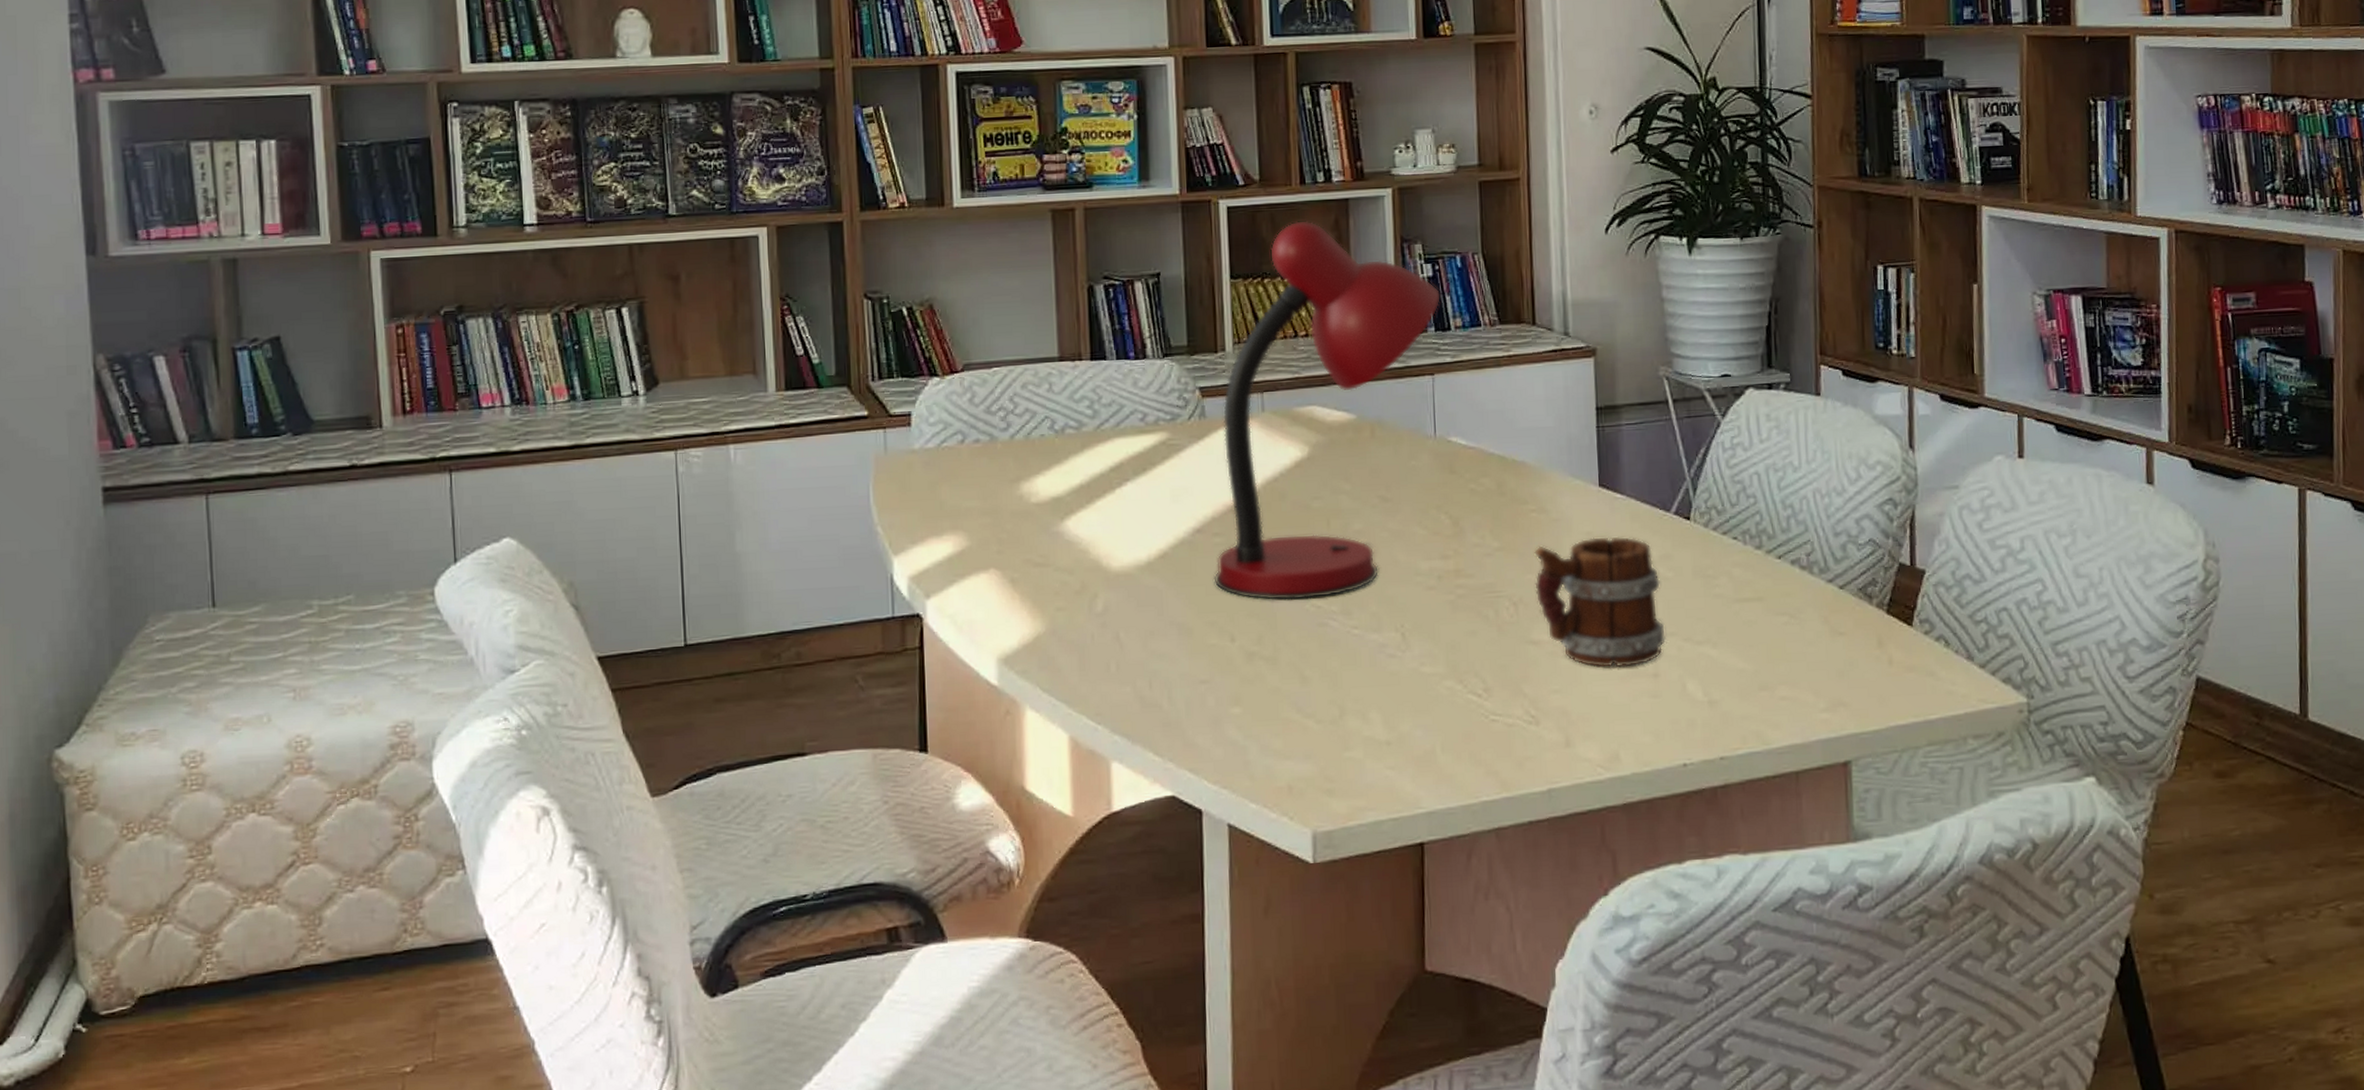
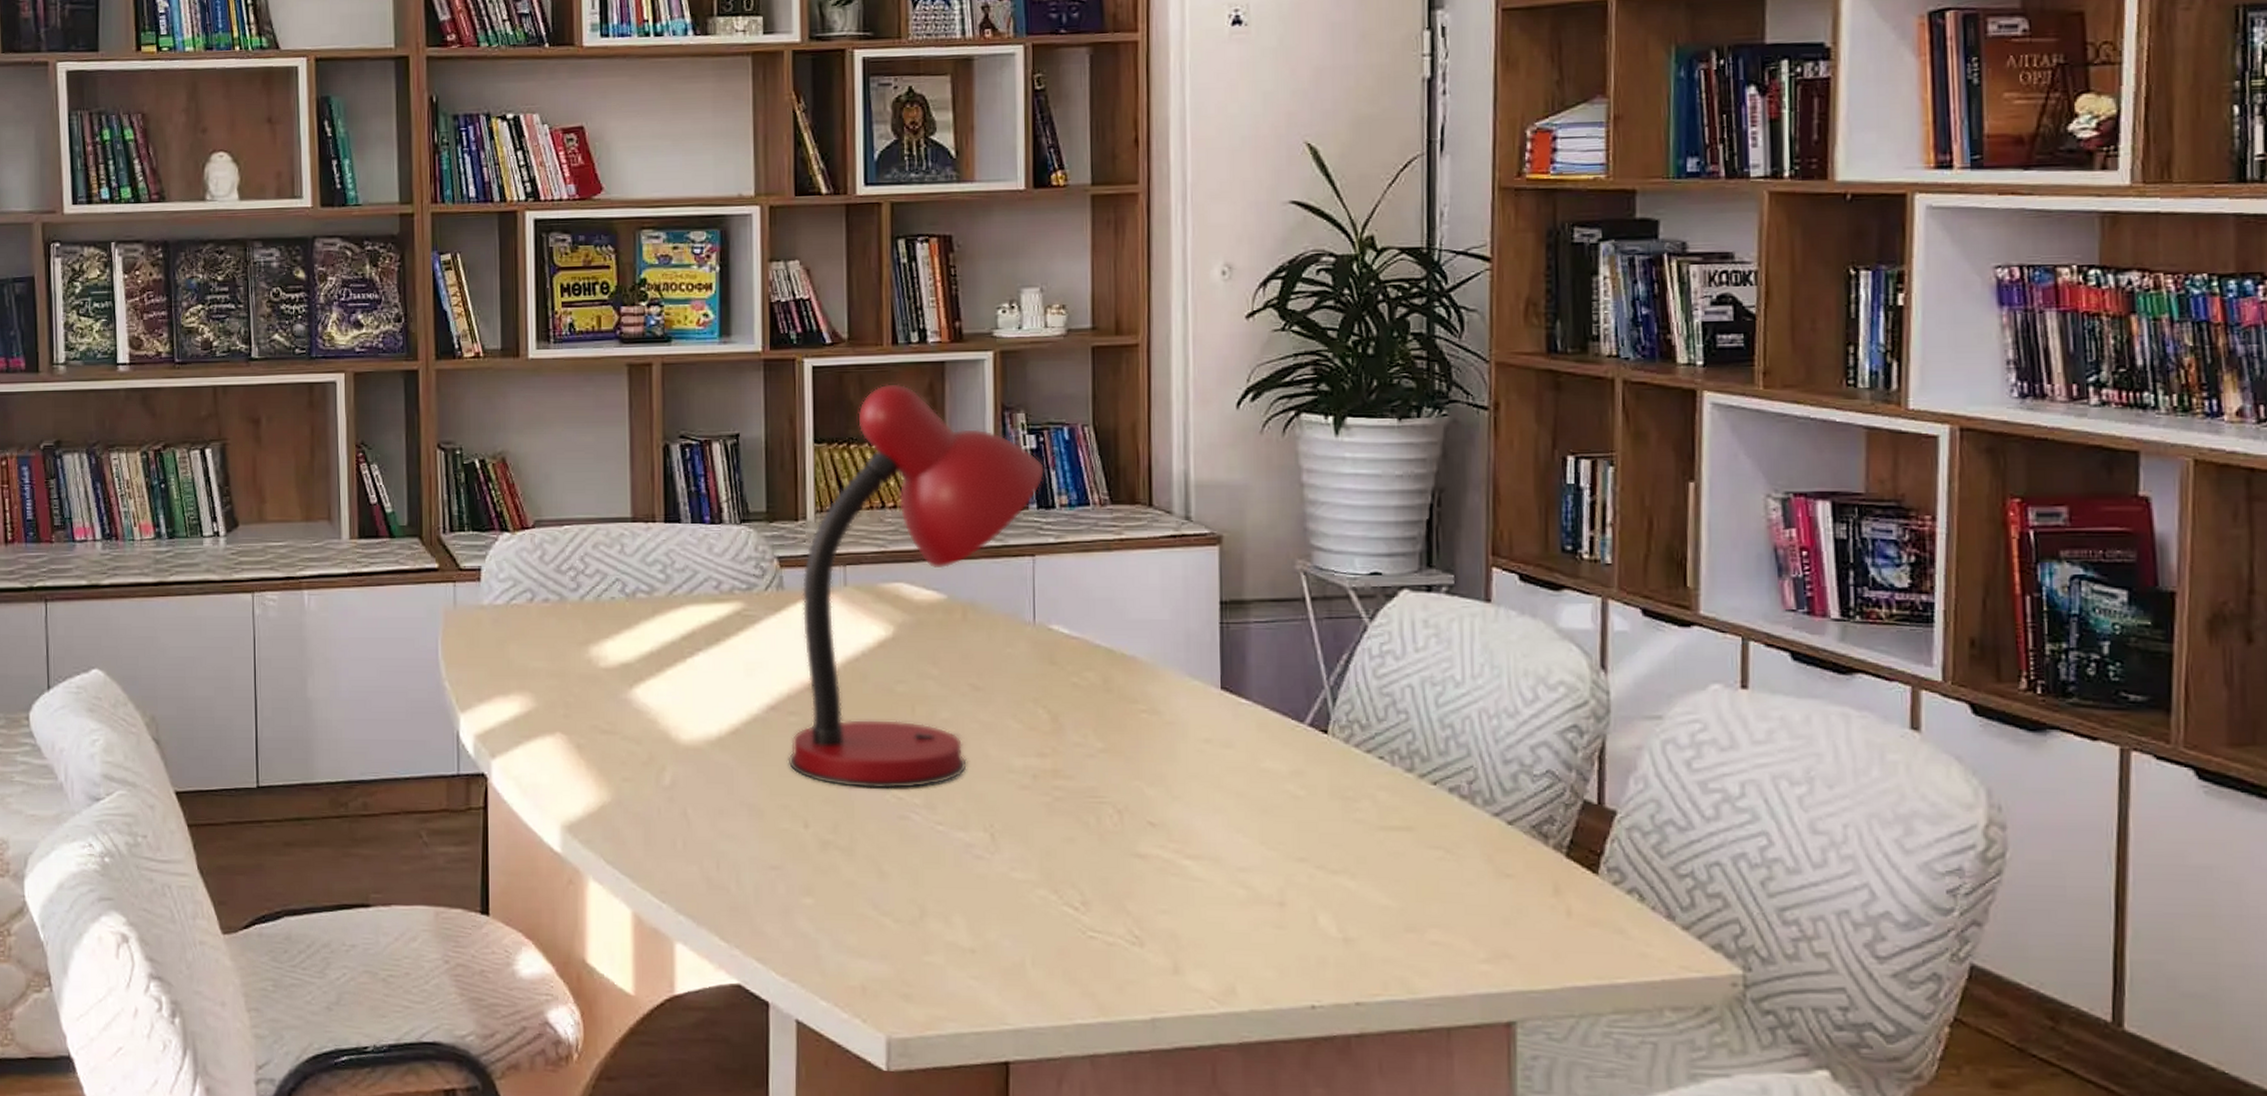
mug: present [1534,536,1667,668] -> none [1143,745,1296,892]

